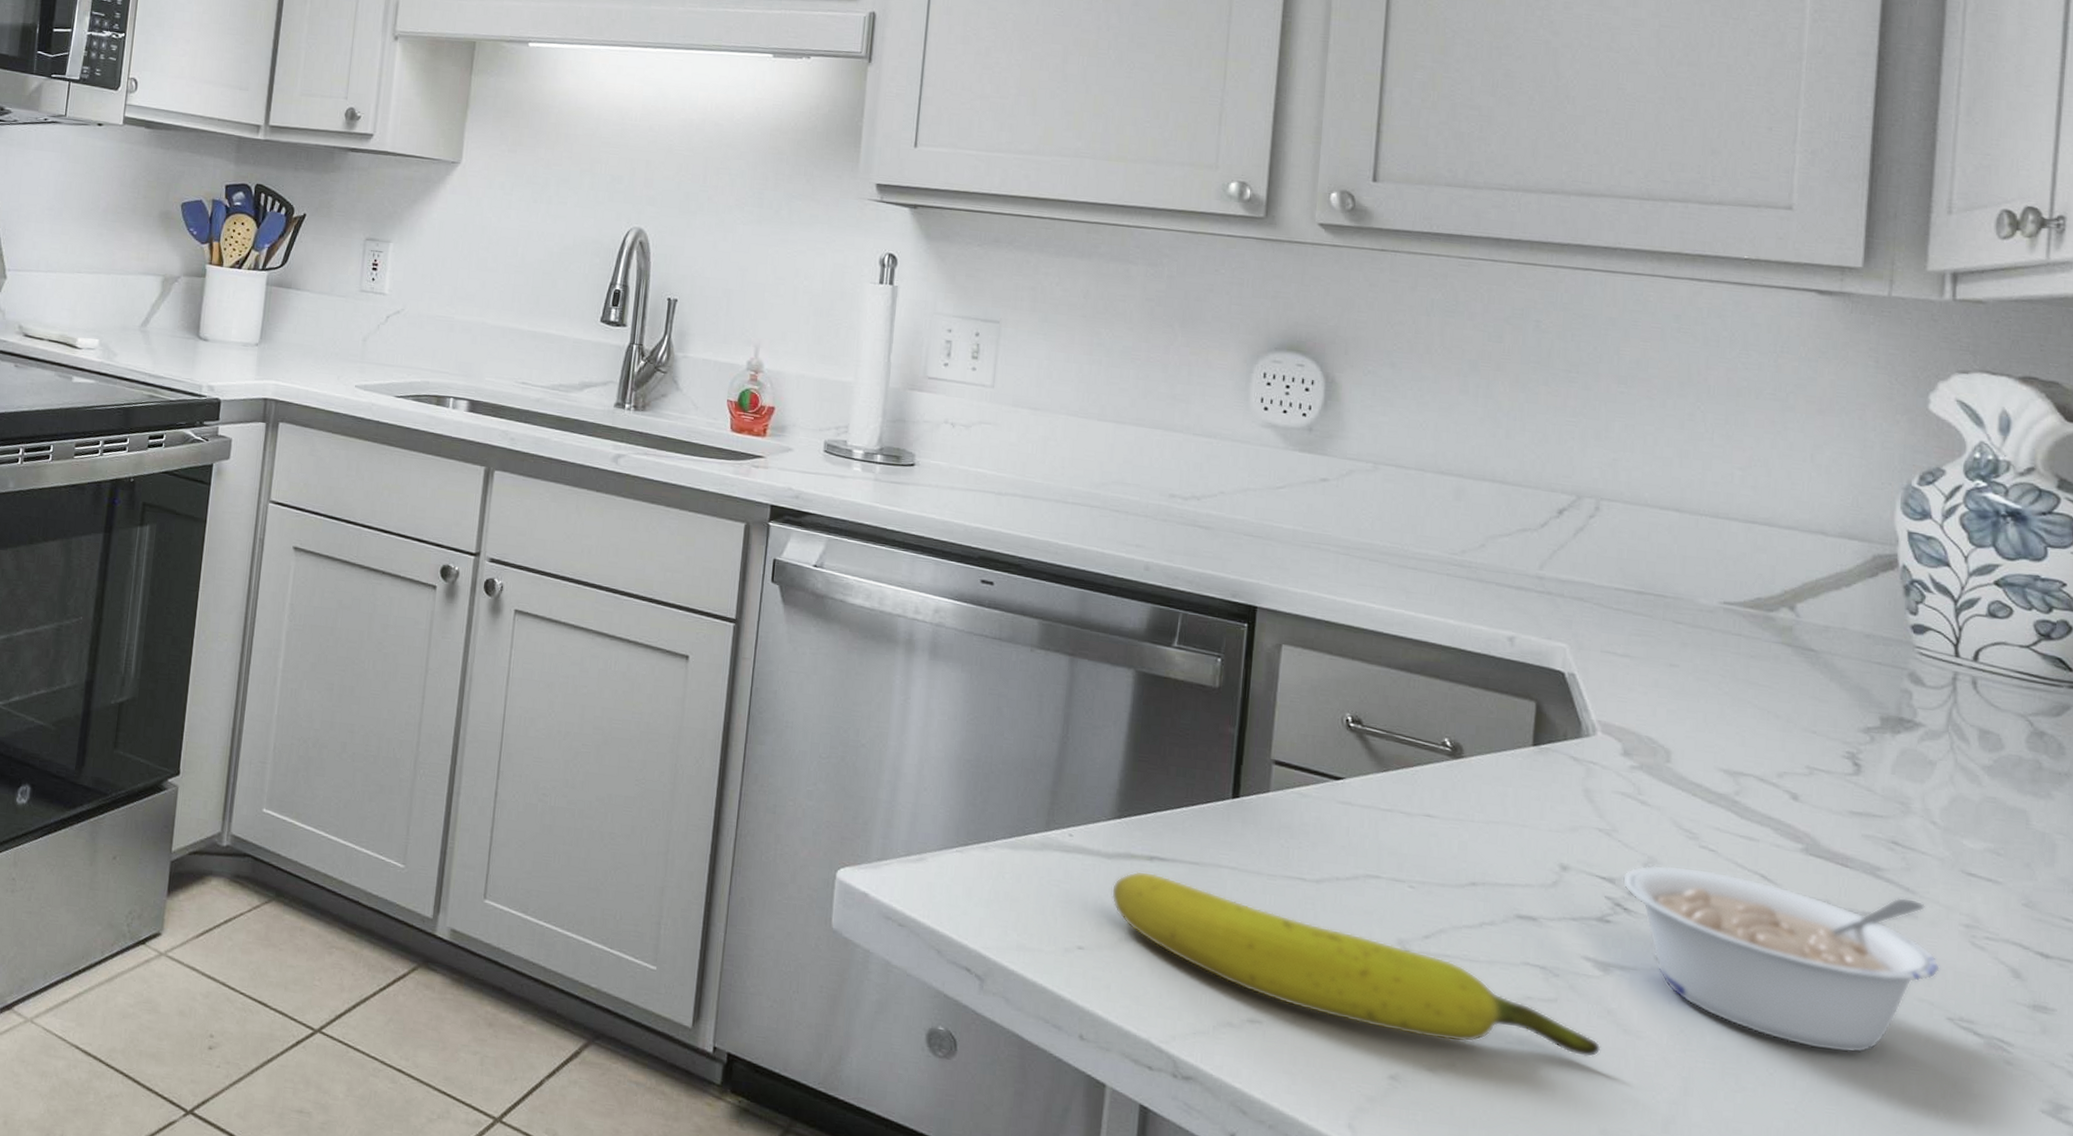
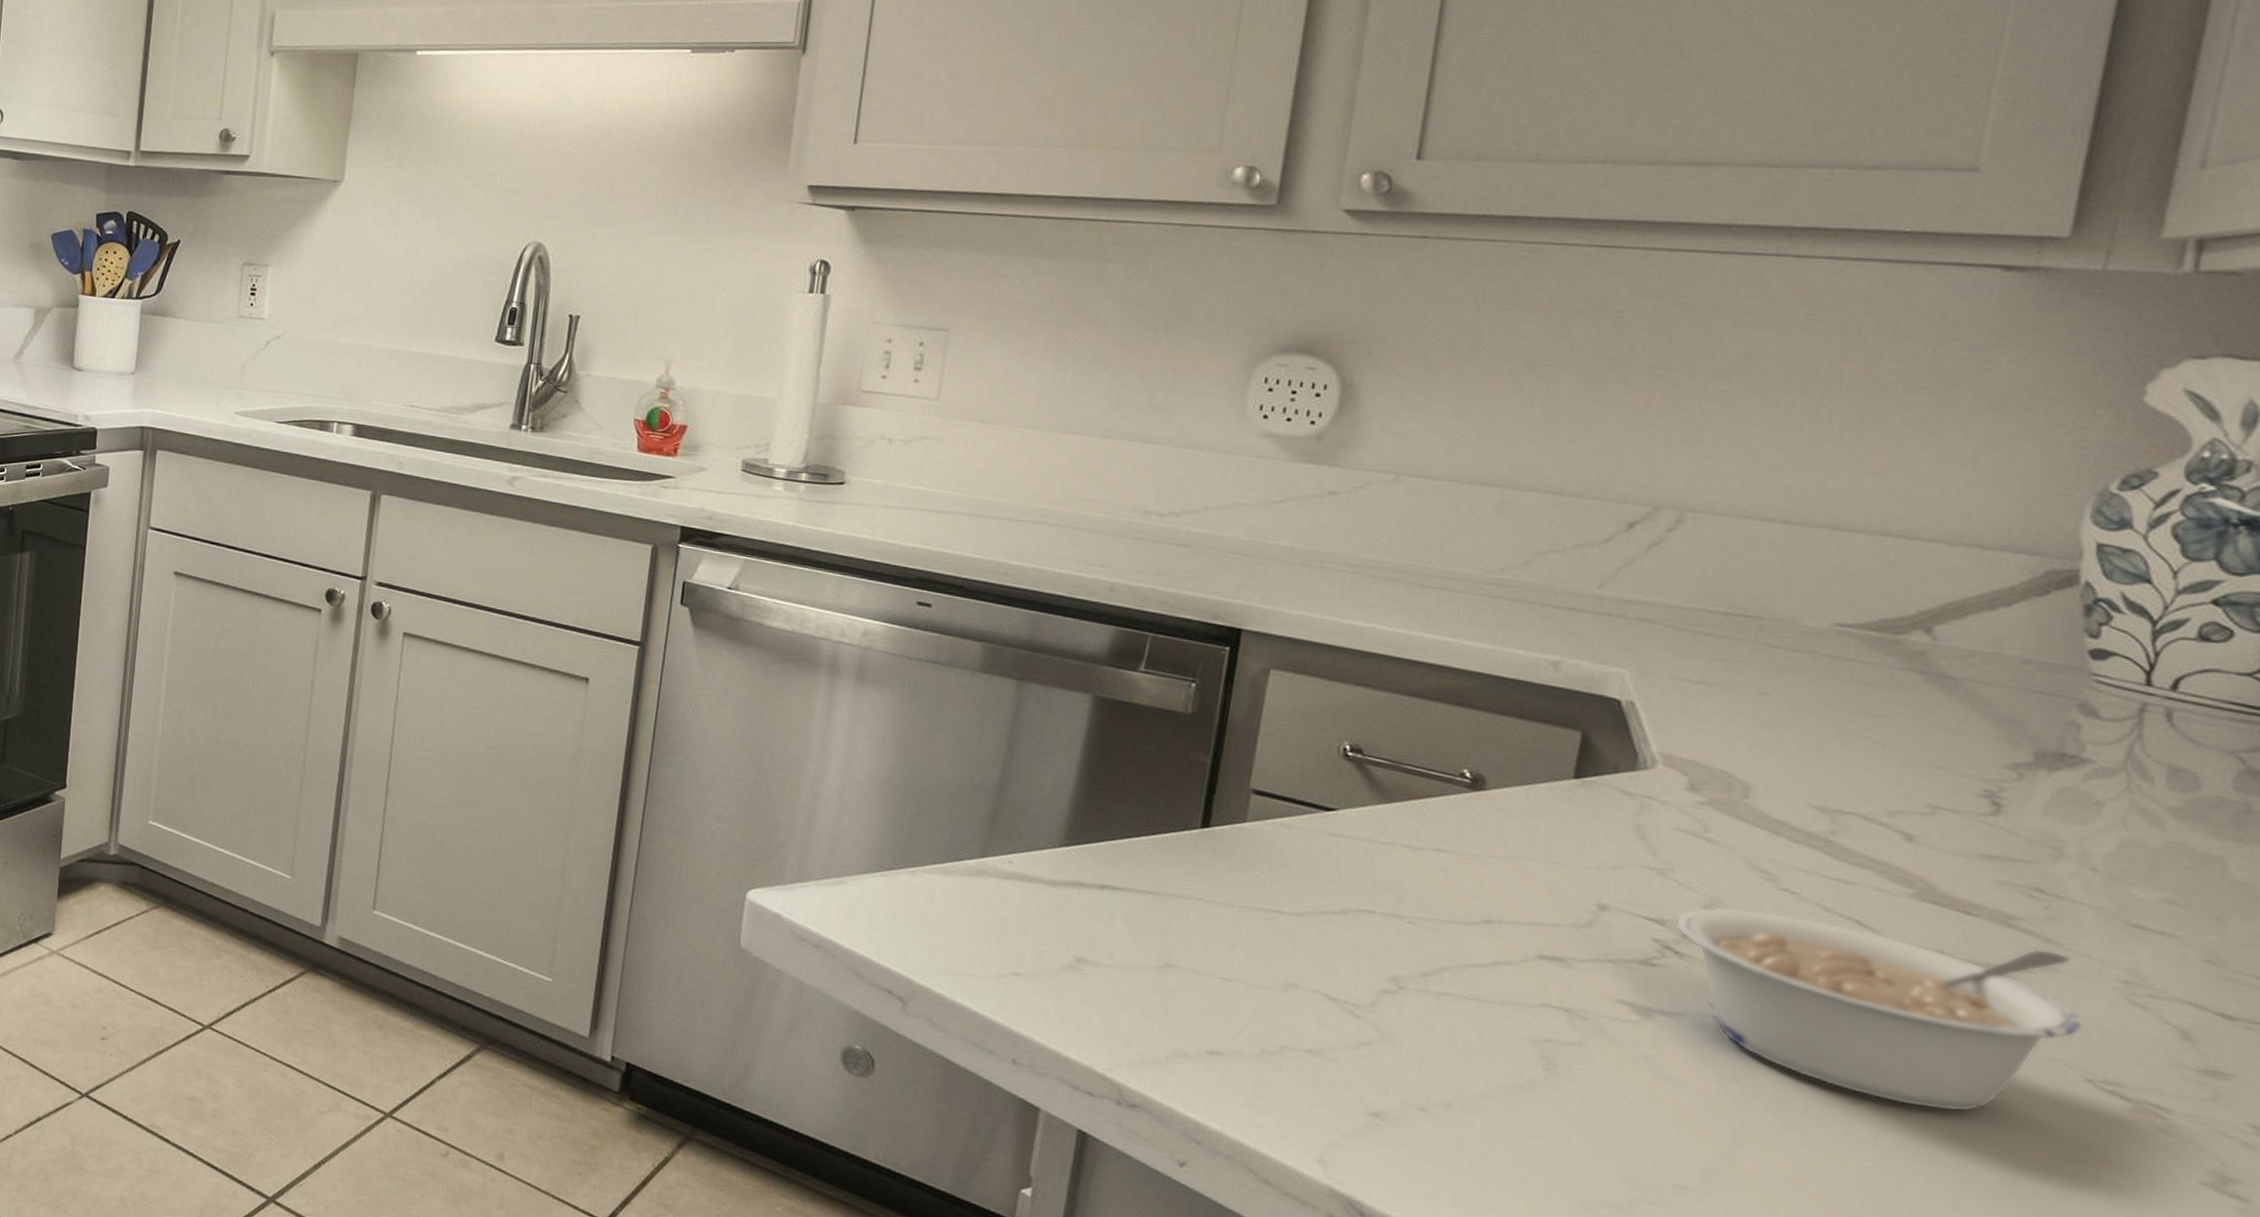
banana: present [1111,871,1601,1058] -> none [1054,899,1633,1104]

